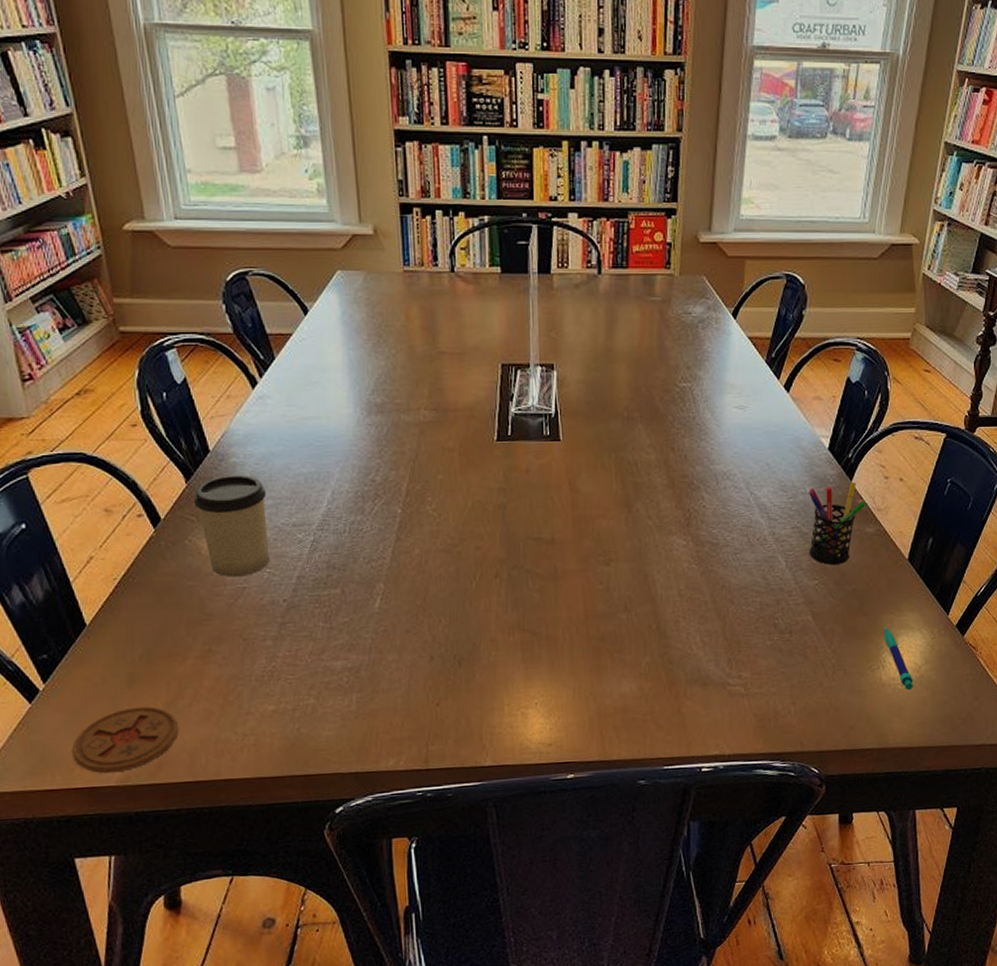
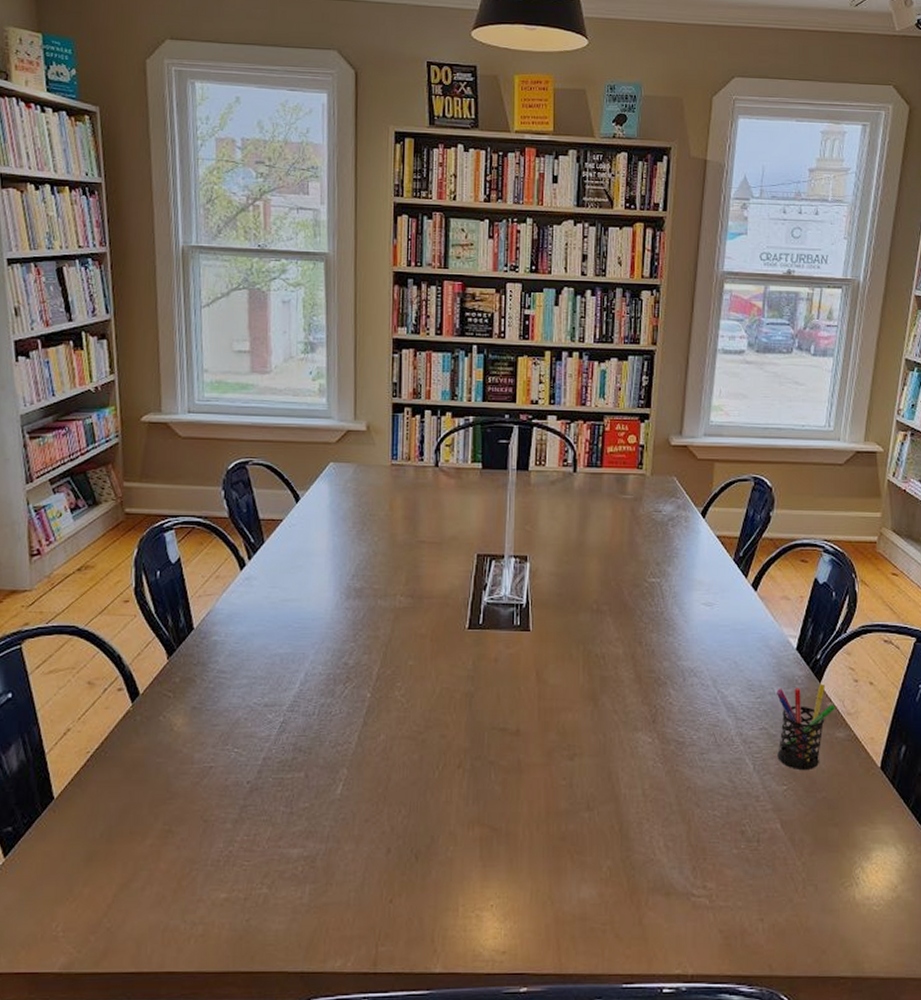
coaster: present [72,706,179,774] -> none [21,887,129,958]
cup: present [194,474,270,577] -> none [173,652,243,756]
pen: present [883,627,913,691] -> none [856,841,889,912]

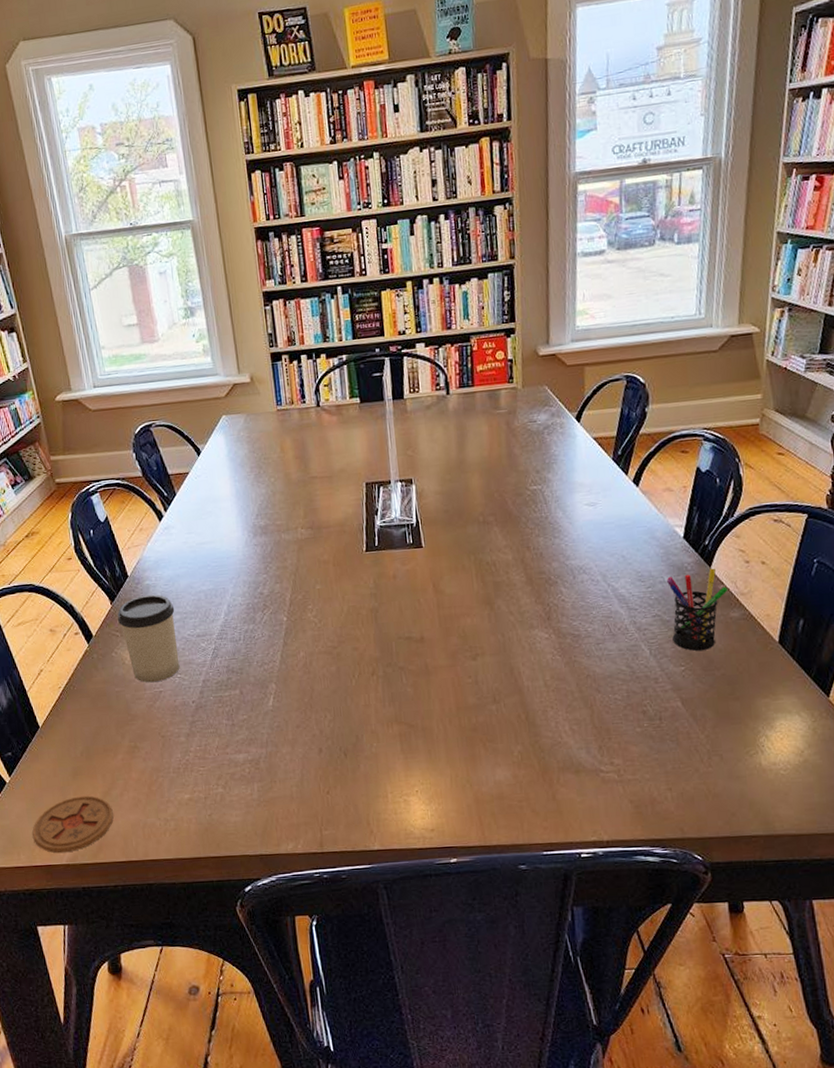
coaster: none [21,887,129,958] -> present [32,795,114,853]
cup: none [173,652,243,756] -> present [117,594,180,683]

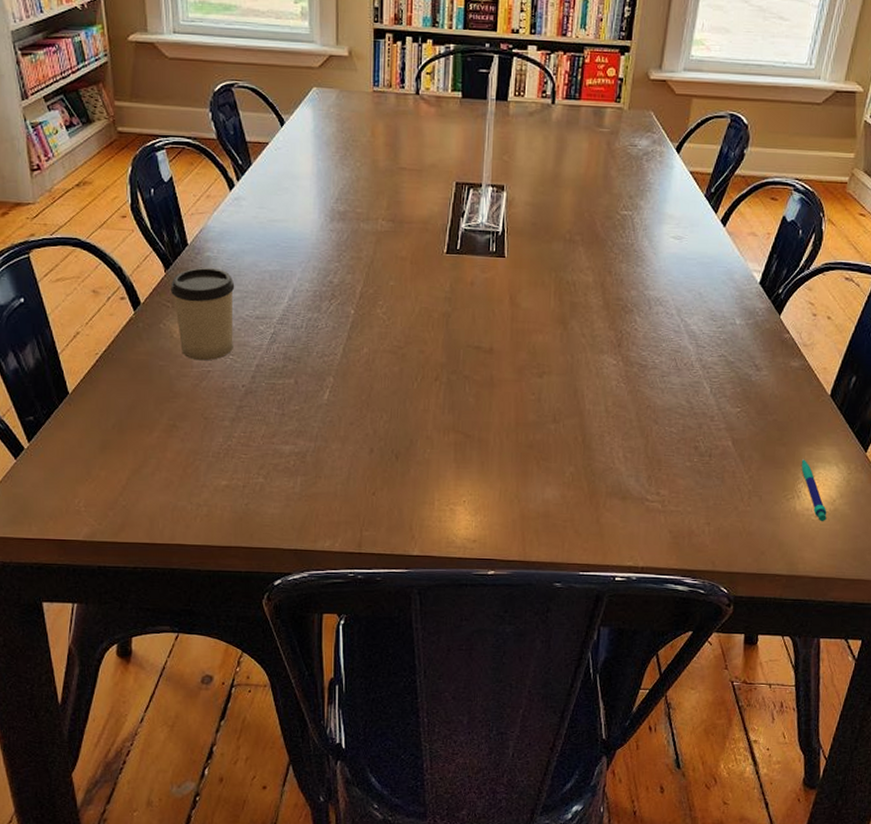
coaster: present [32,795,114,853] -> none [48,471,141,529]
pen holder: present [667,568,728,651] -> none [734,316,793,394]
pen: none [759,711,797,776] -> present [801,459,827,522]

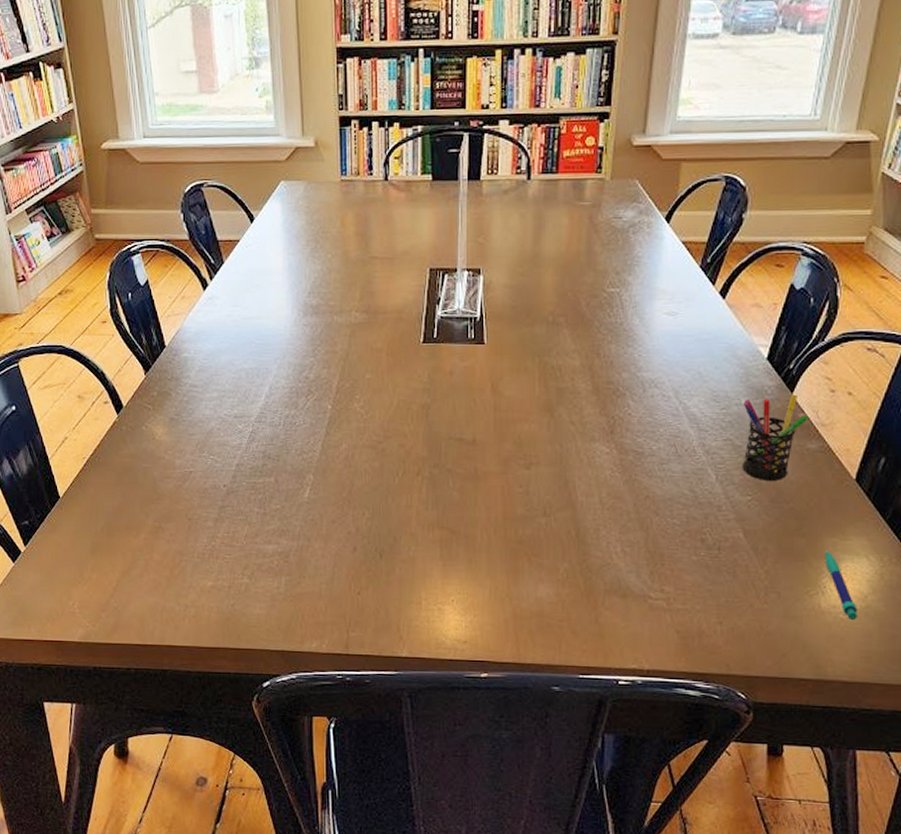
cup: present [171,267,235,361] -> none [151,368,213,462]
pen holder: none [734,316,793,394] -> present [742,394,808,480]

